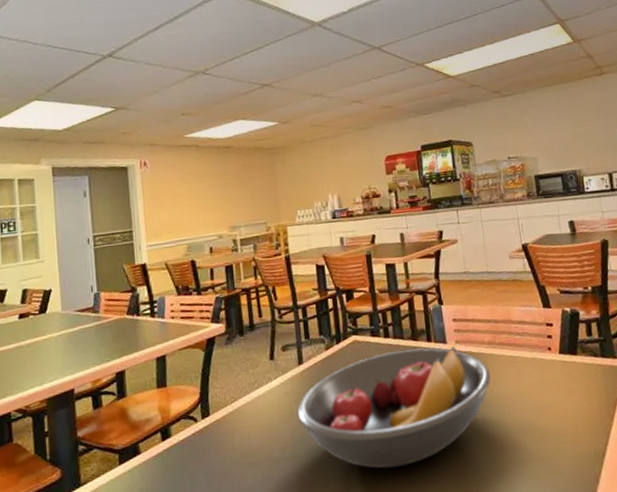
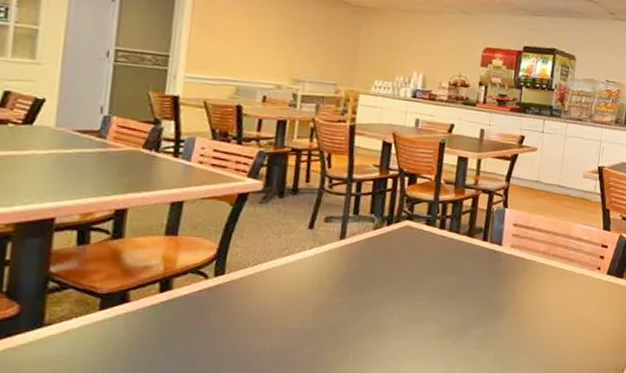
fruit bowl: present [297,346,491,469] -> none [326,243,538,355]

